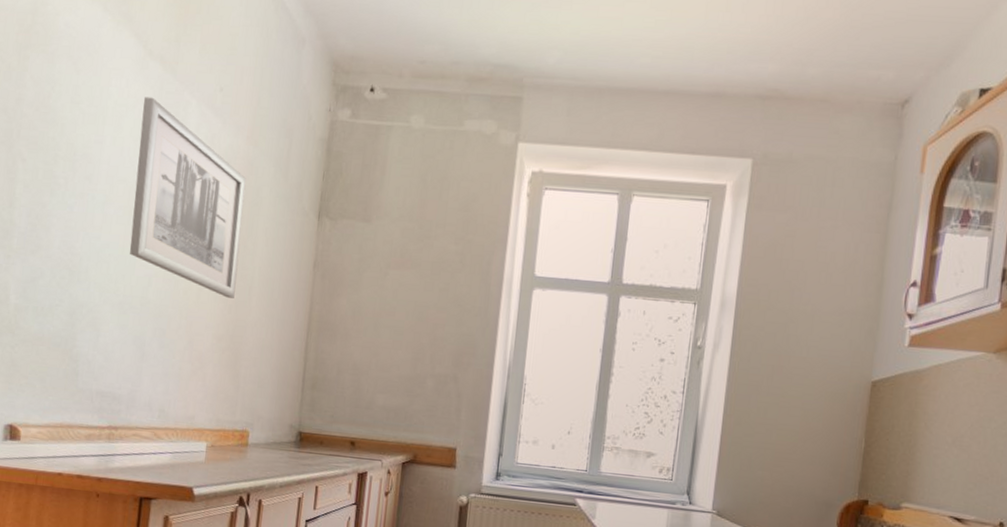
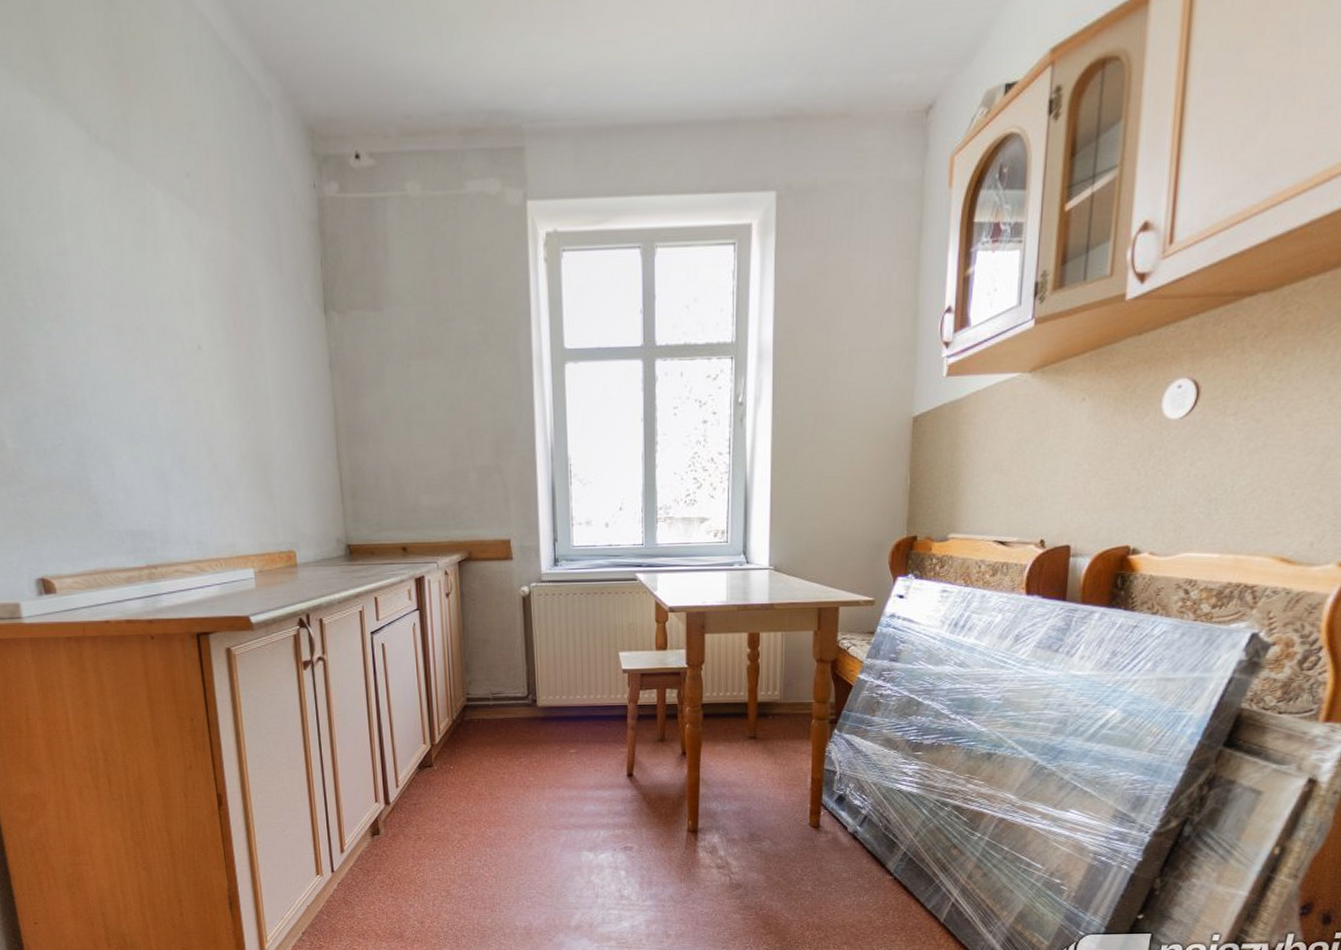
wall art: present [129,97,247,298] -> none [101,193,251,413]

